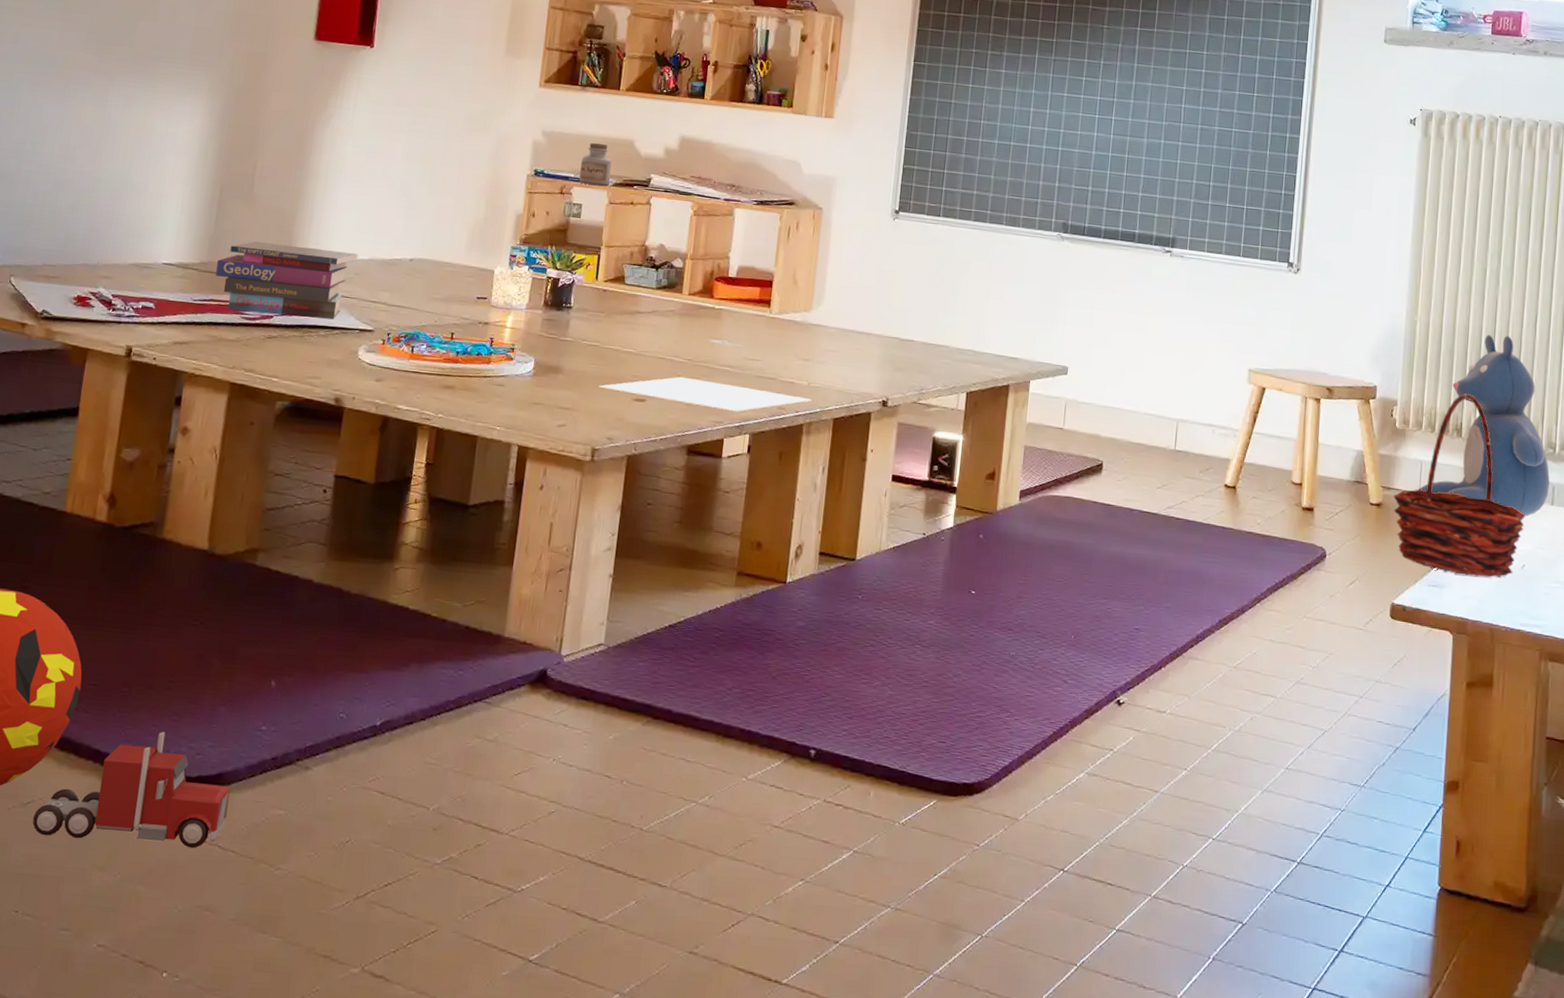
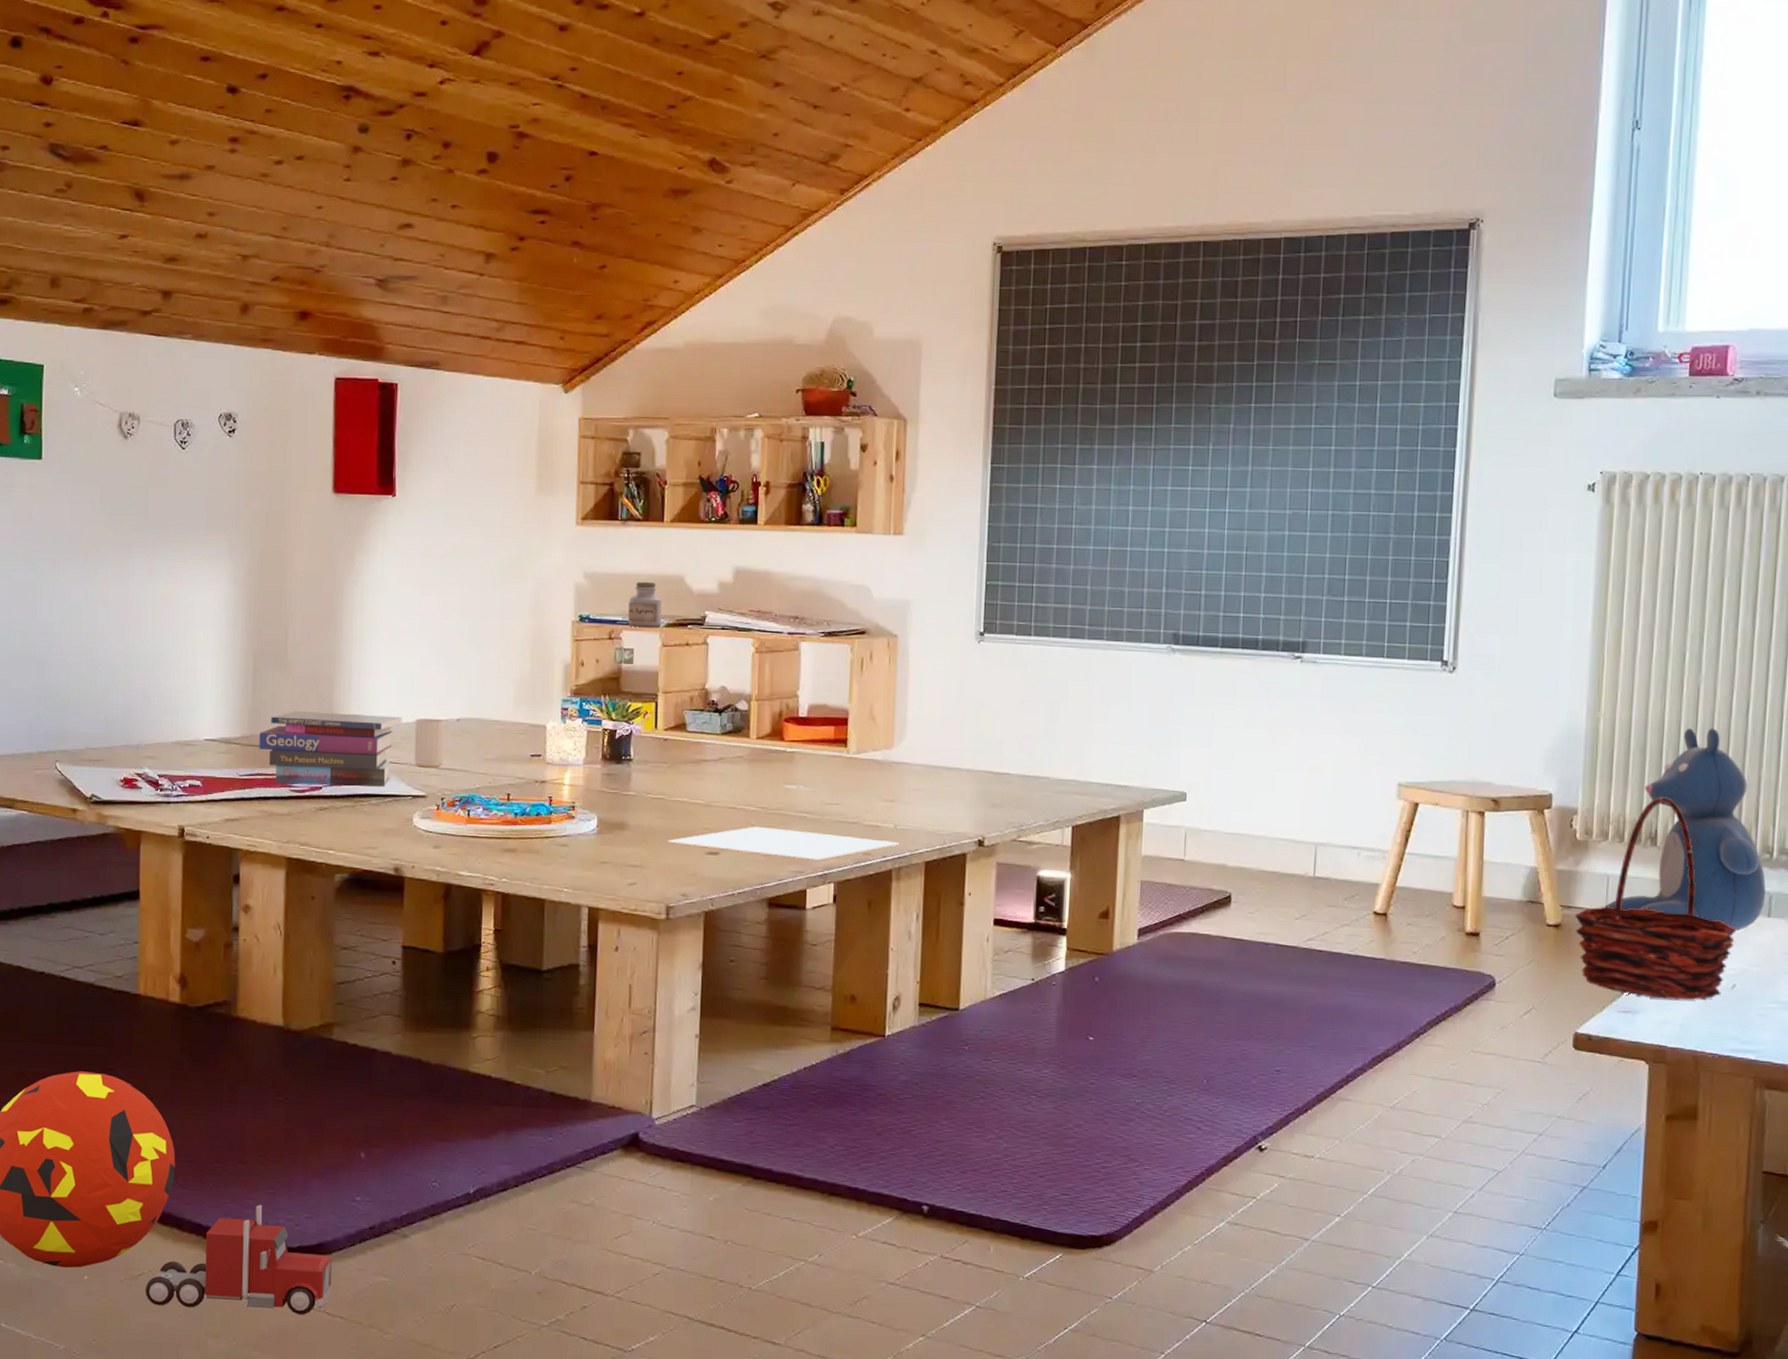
cup: none [365,256,398,305] -> present [413,718,444,769]

